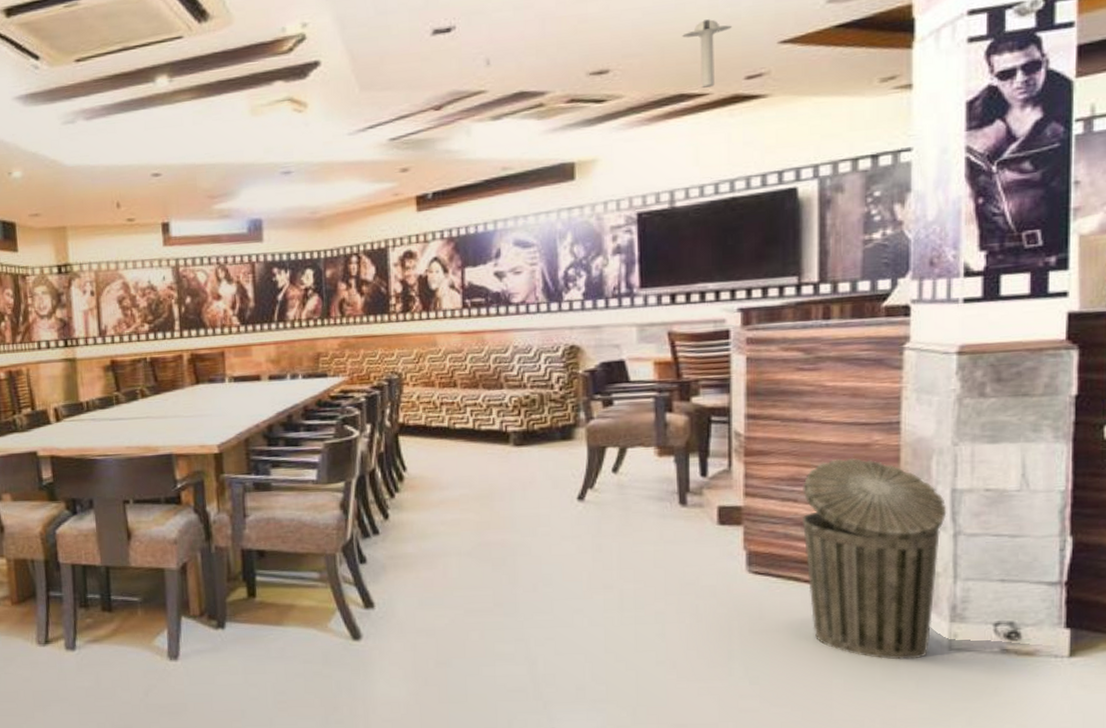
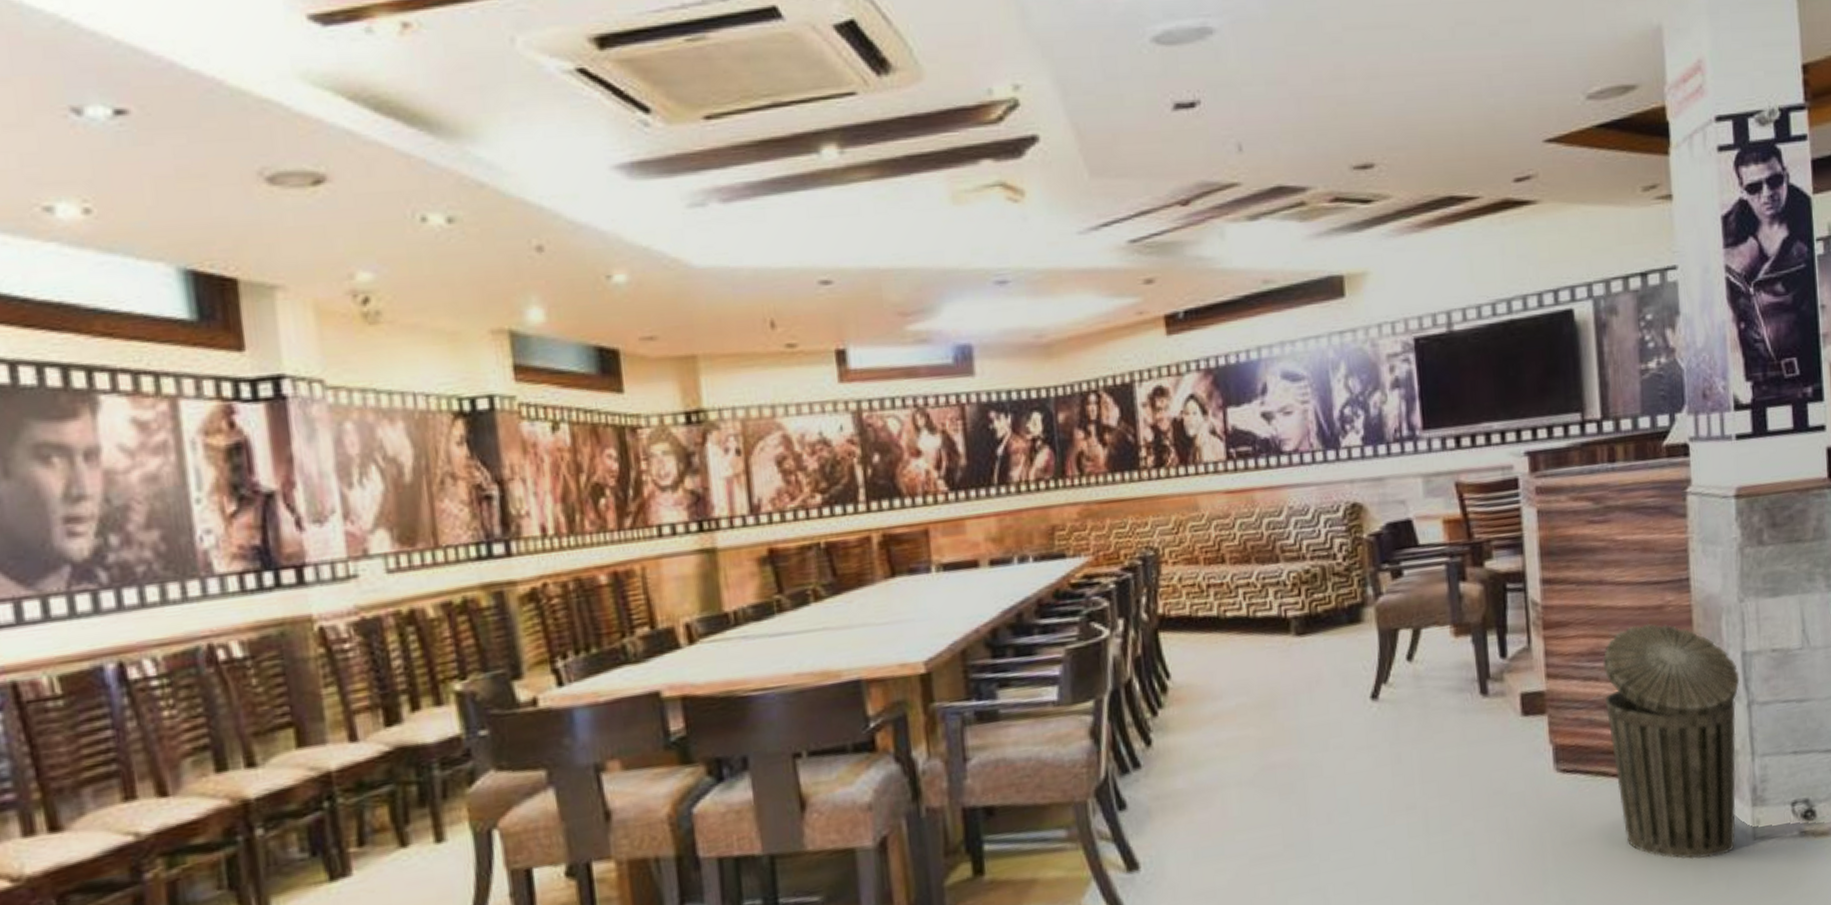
ceiling light: present [682,19,733,88] -> none [1447,110,1498,190]

